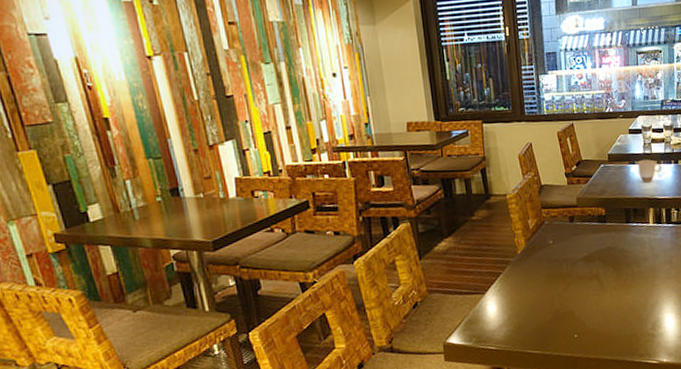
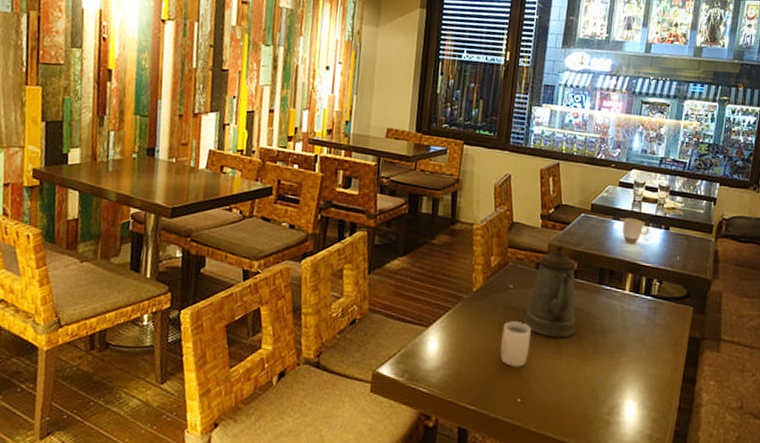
mug: none [550,270,577,310] -> present [499,320,532,368]
coffee pot: none [567,192,614,278] -> present [523,240,576,339]

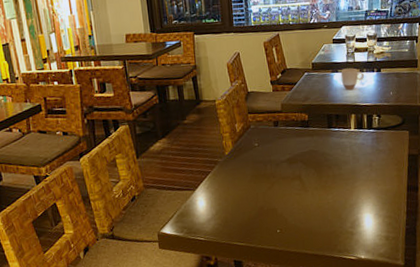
mug: present [499,320,532,368] -> none [255,170,281,208]
coffee pot: present [523,240,576,339] -> none [271,99,315,179]

